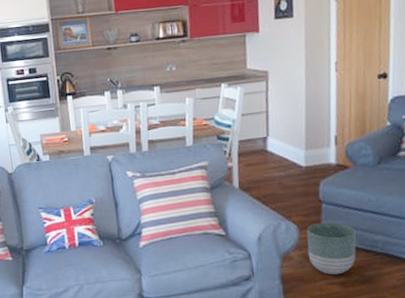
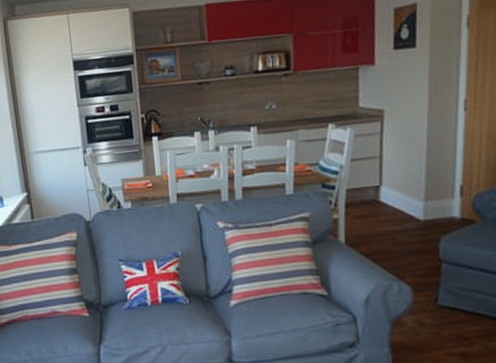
planter: present [307,222,357,275] -> none [422,284,482,345]

